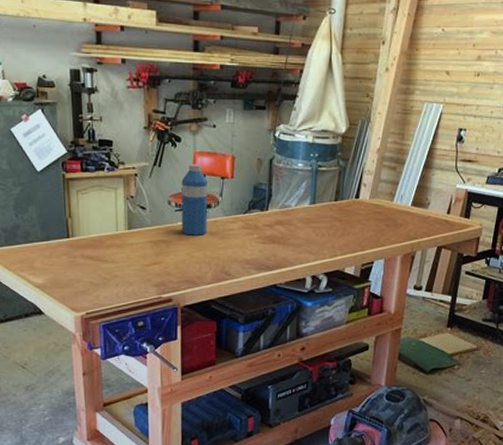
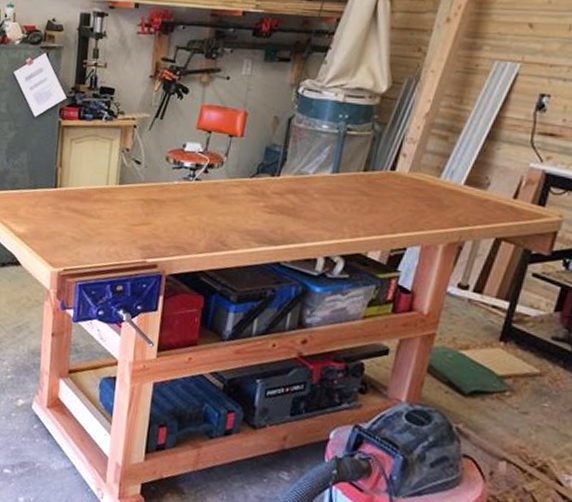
water bottle: present [181,164,208,235] -> none [177,118,213,198]

